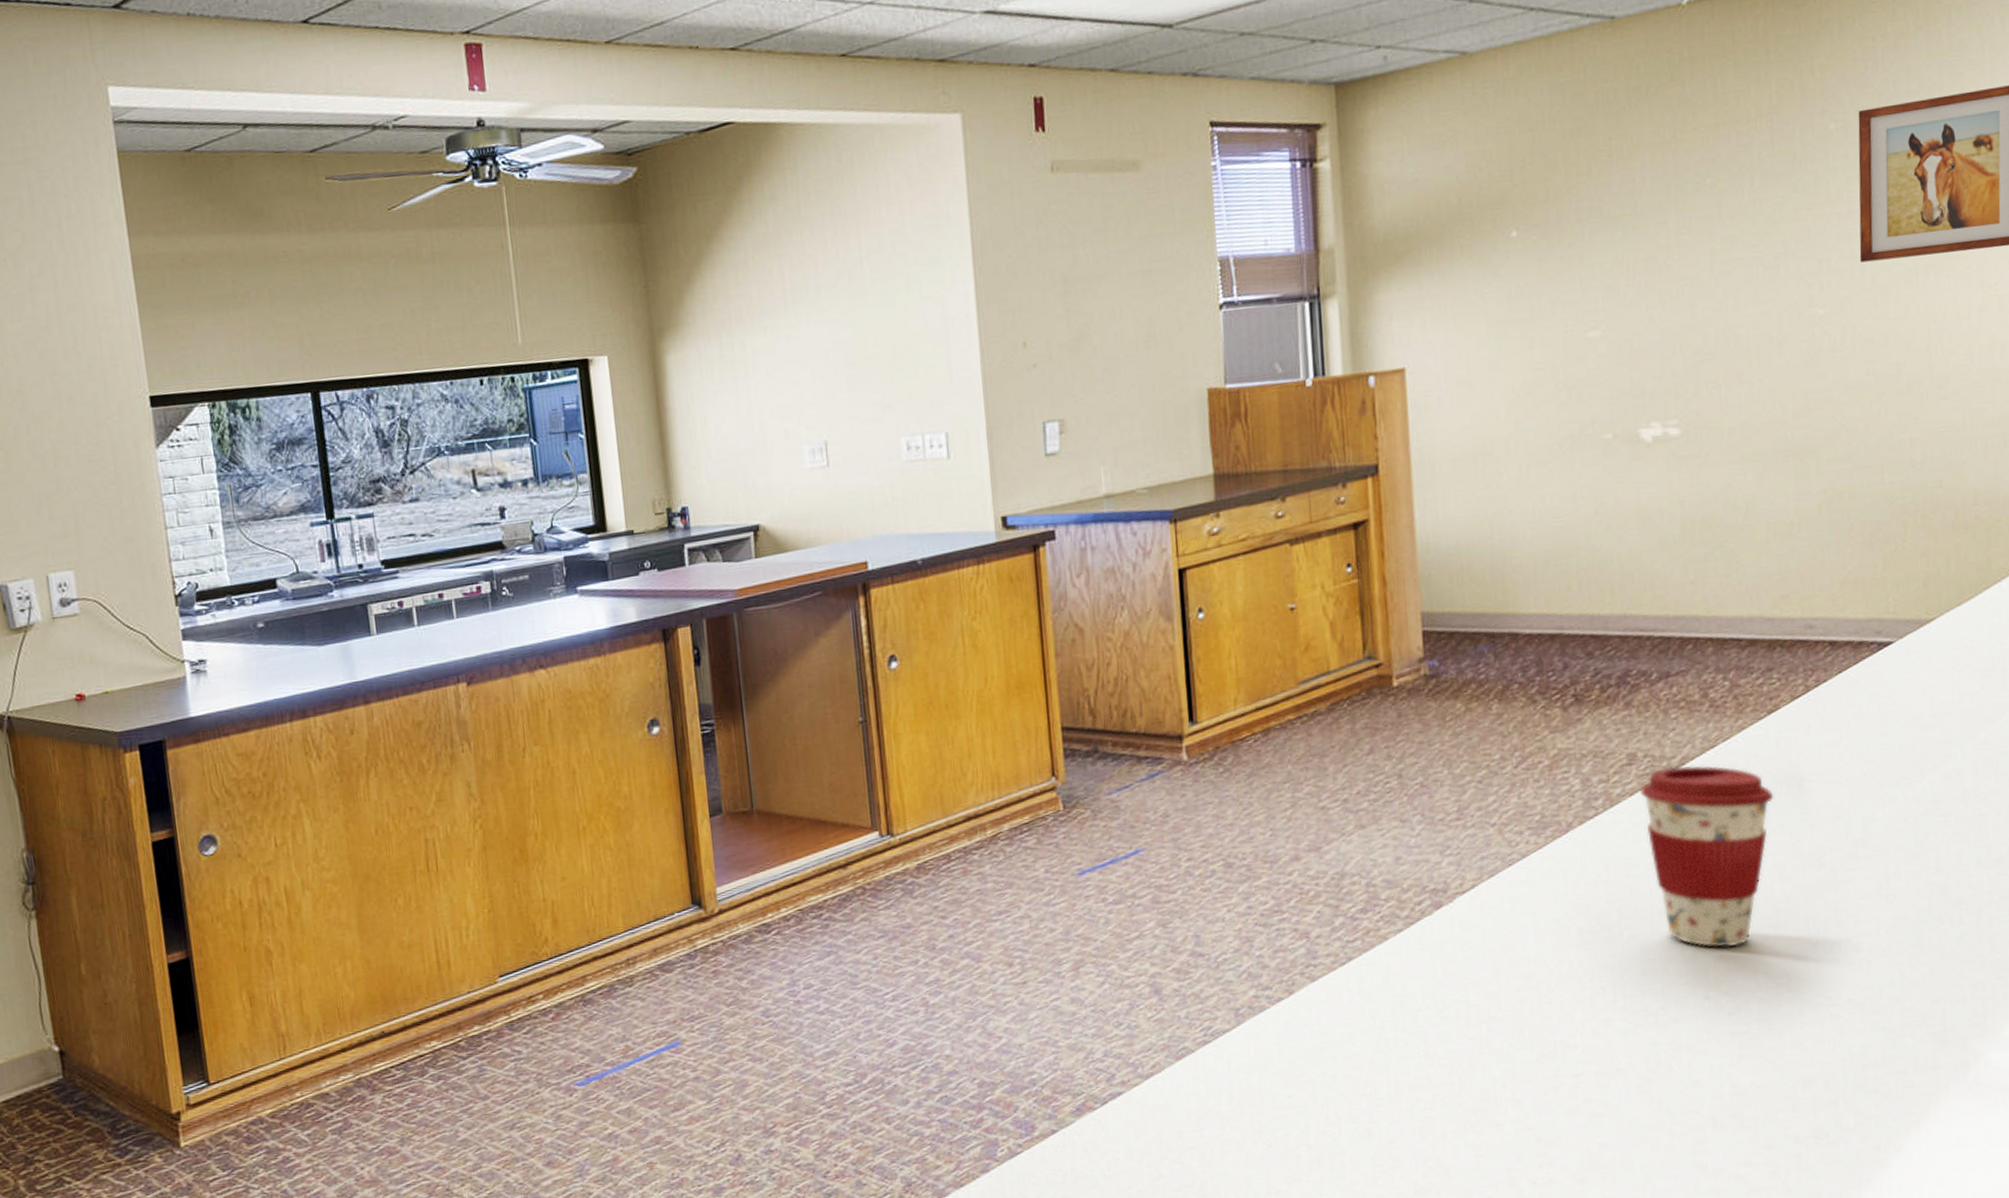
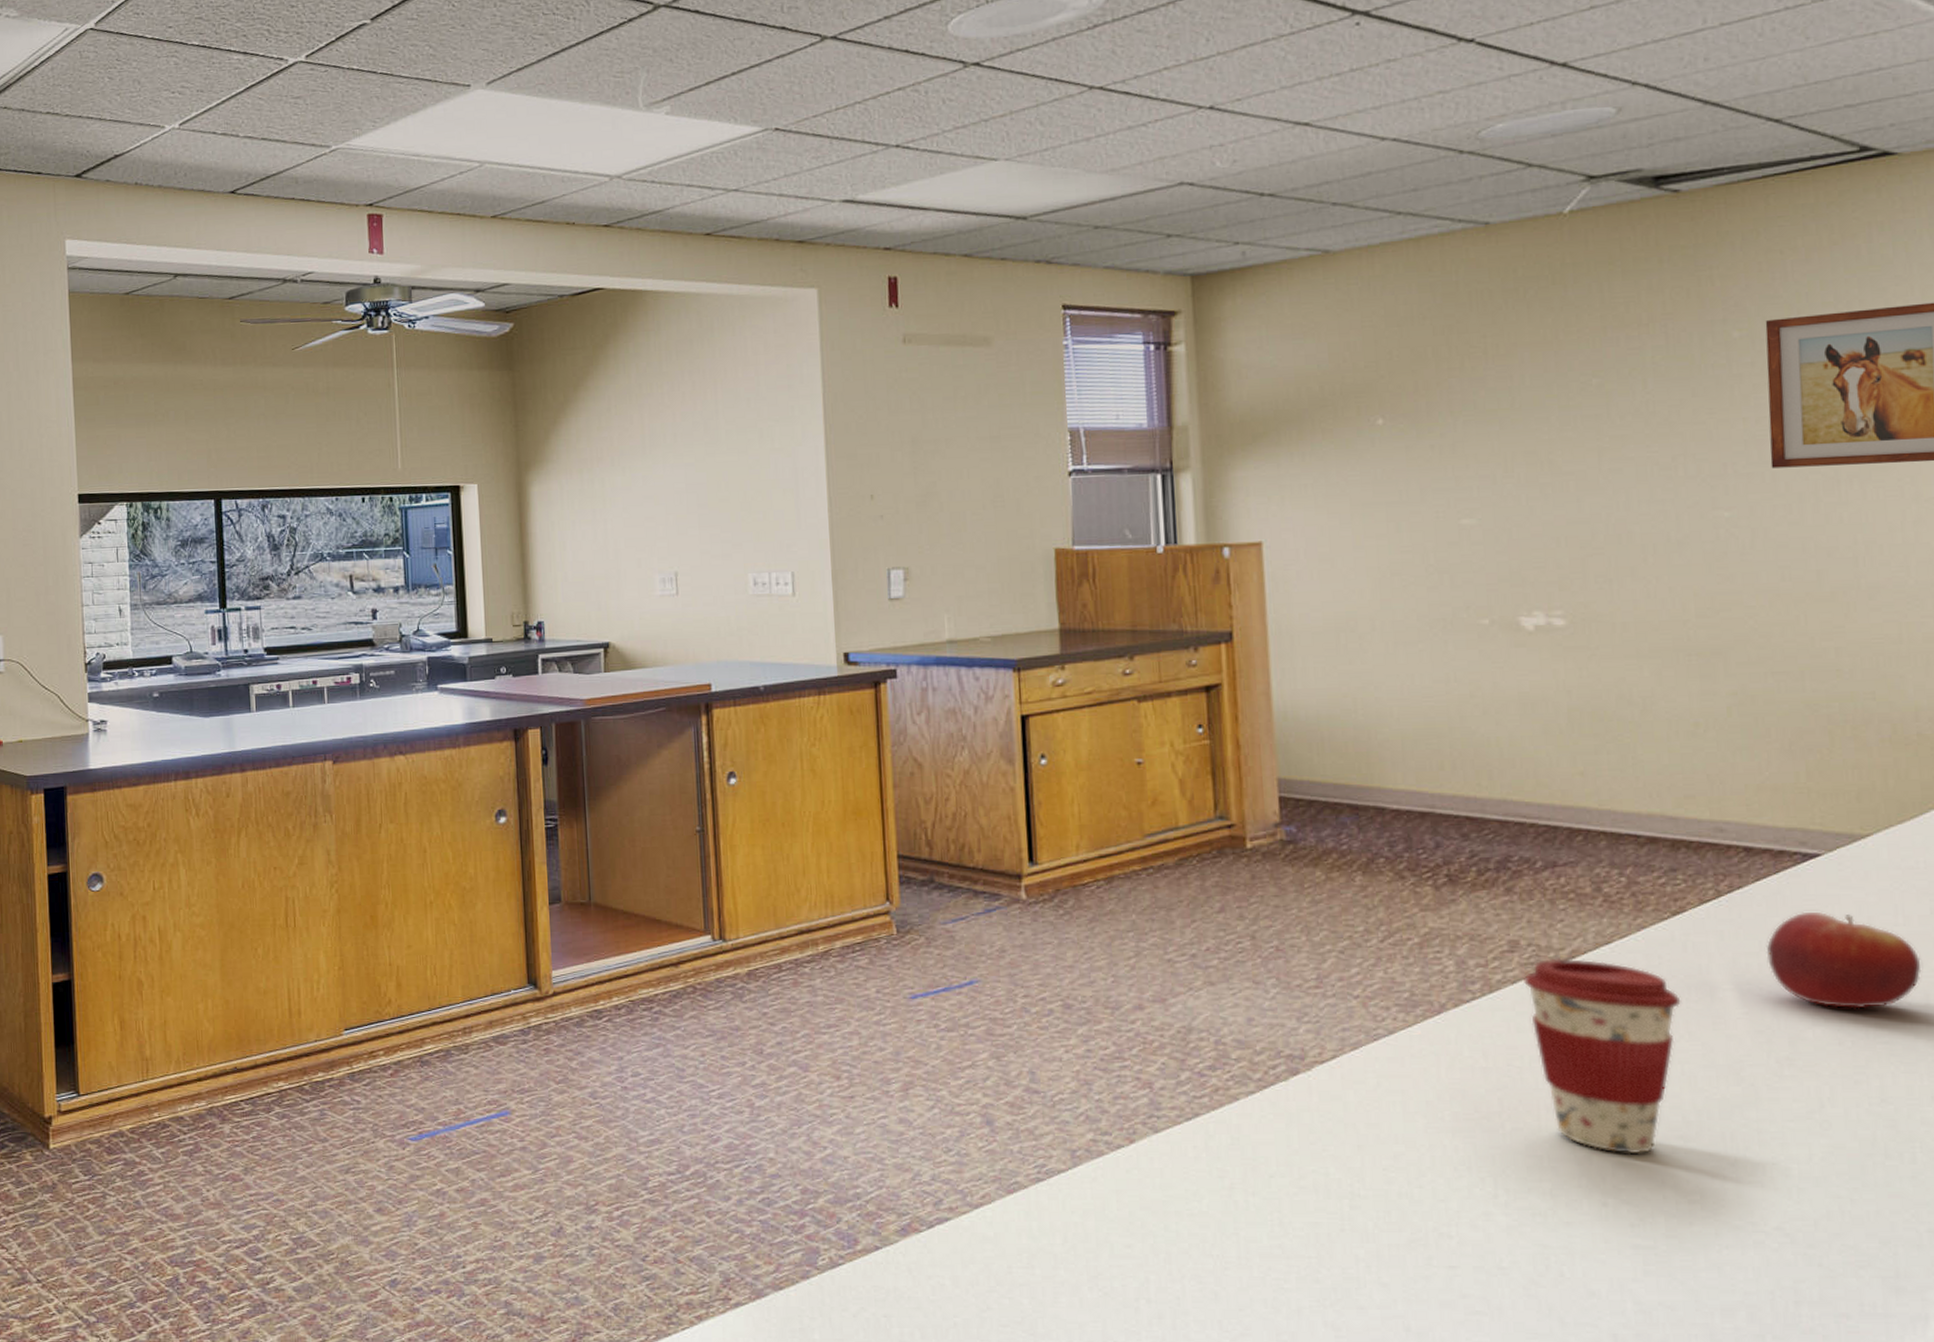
fruit: none [1845,697,1973,788] -> present [1765,911,1922,1009]

